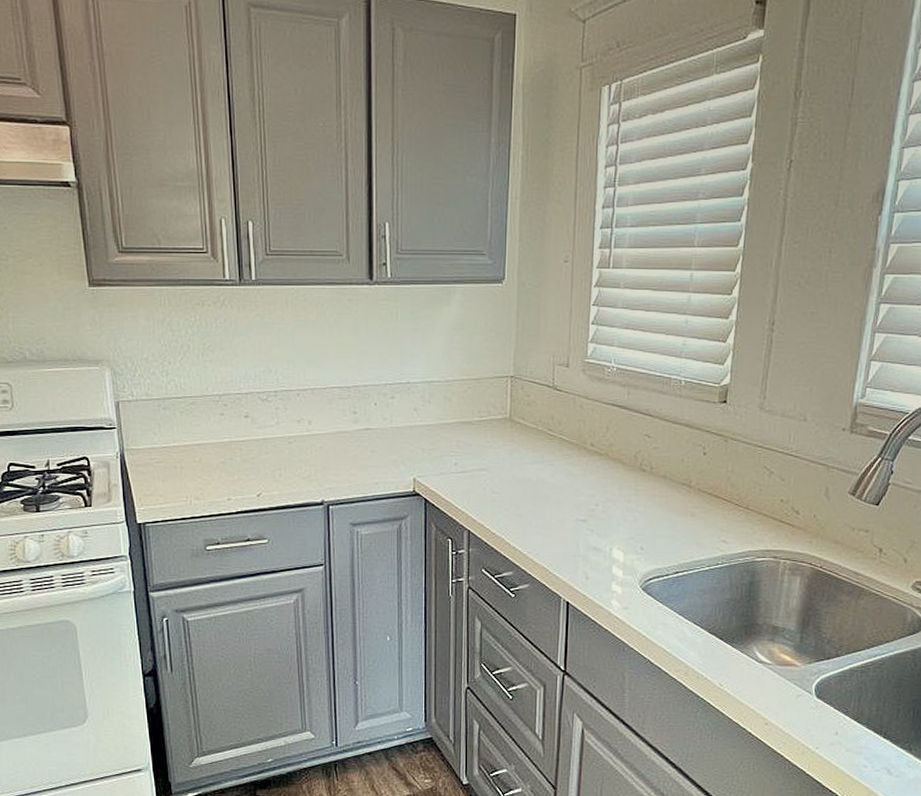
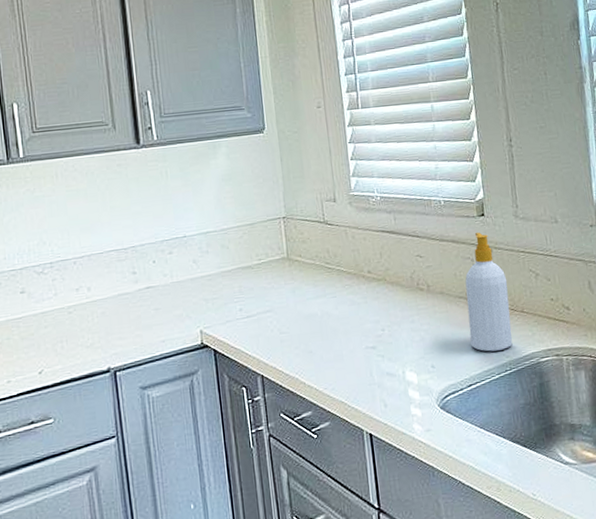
soap bottle: none [685,419,738,543] -> present [465,232,513,352]

